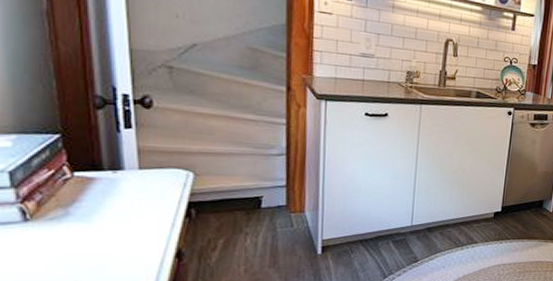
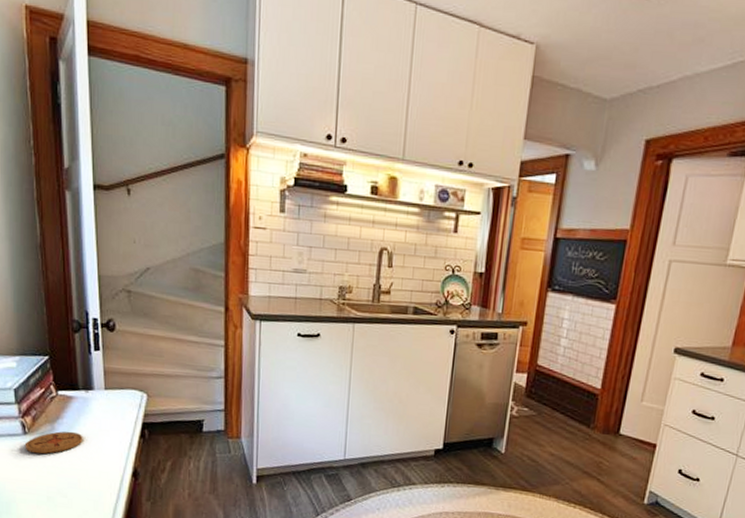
coaster: none [25,215,110,242] -> present [24,431,83,454]

